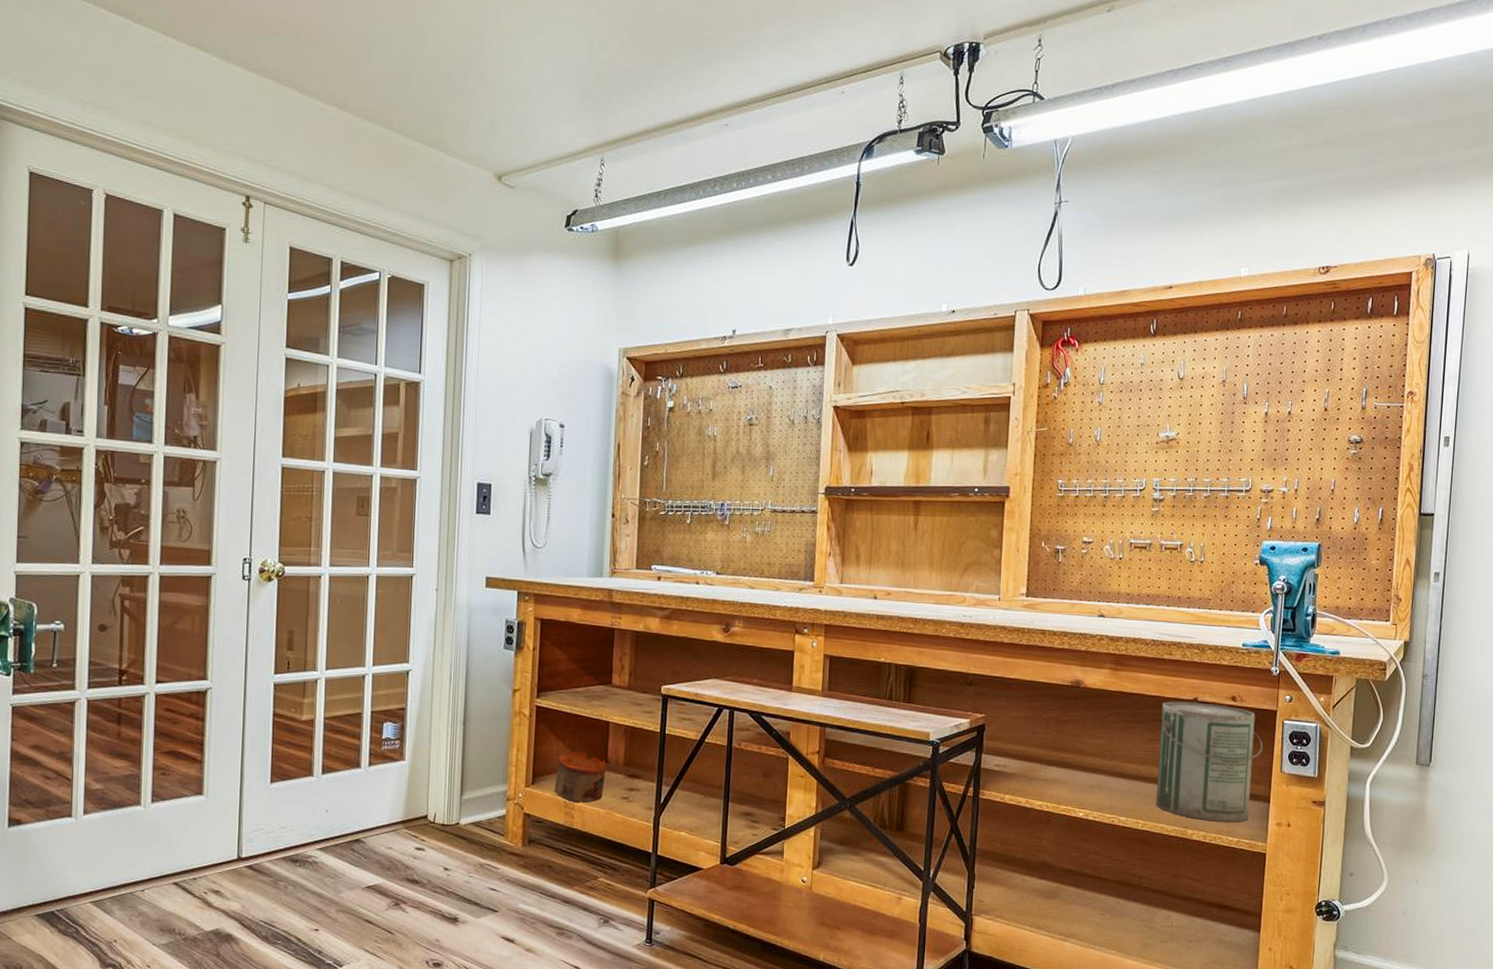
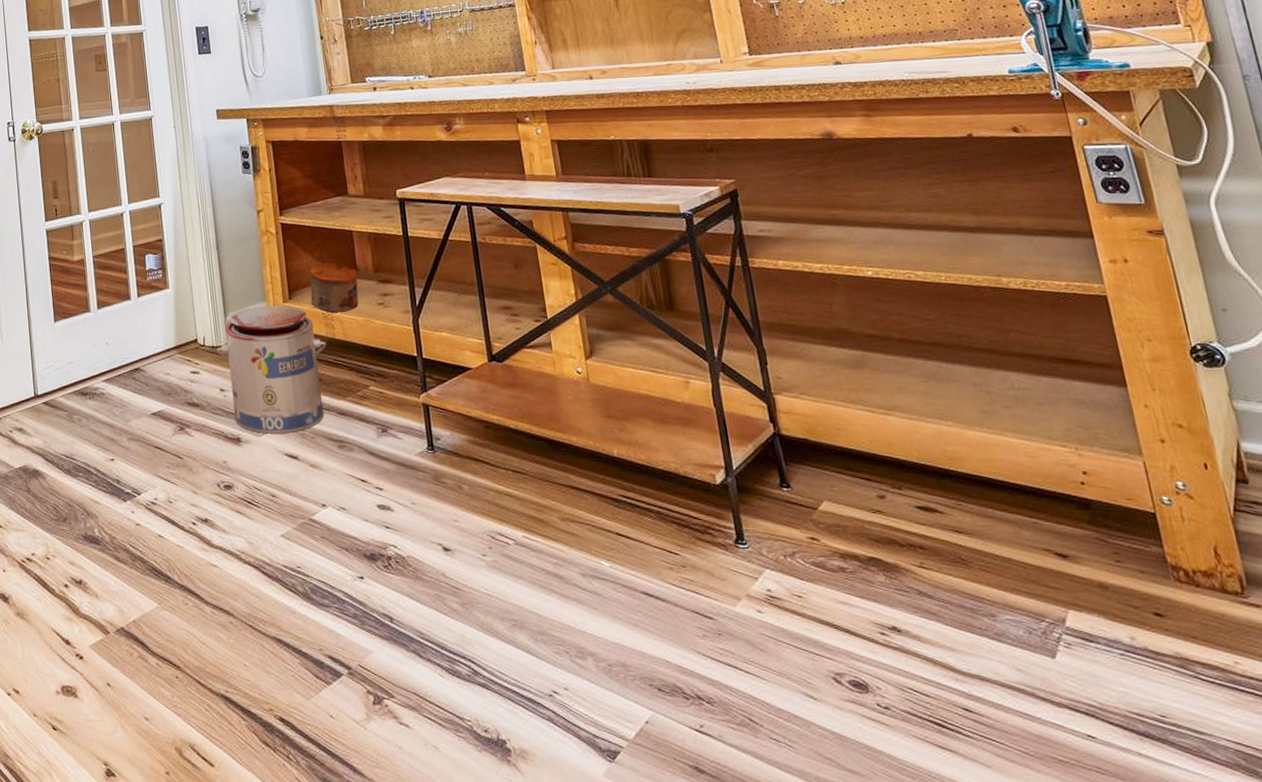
paint can: none [446,788,563,917] -> present [216,305,327,434]
paint can: present [1156,701,1263,823] -> none [932,138,1073,266]

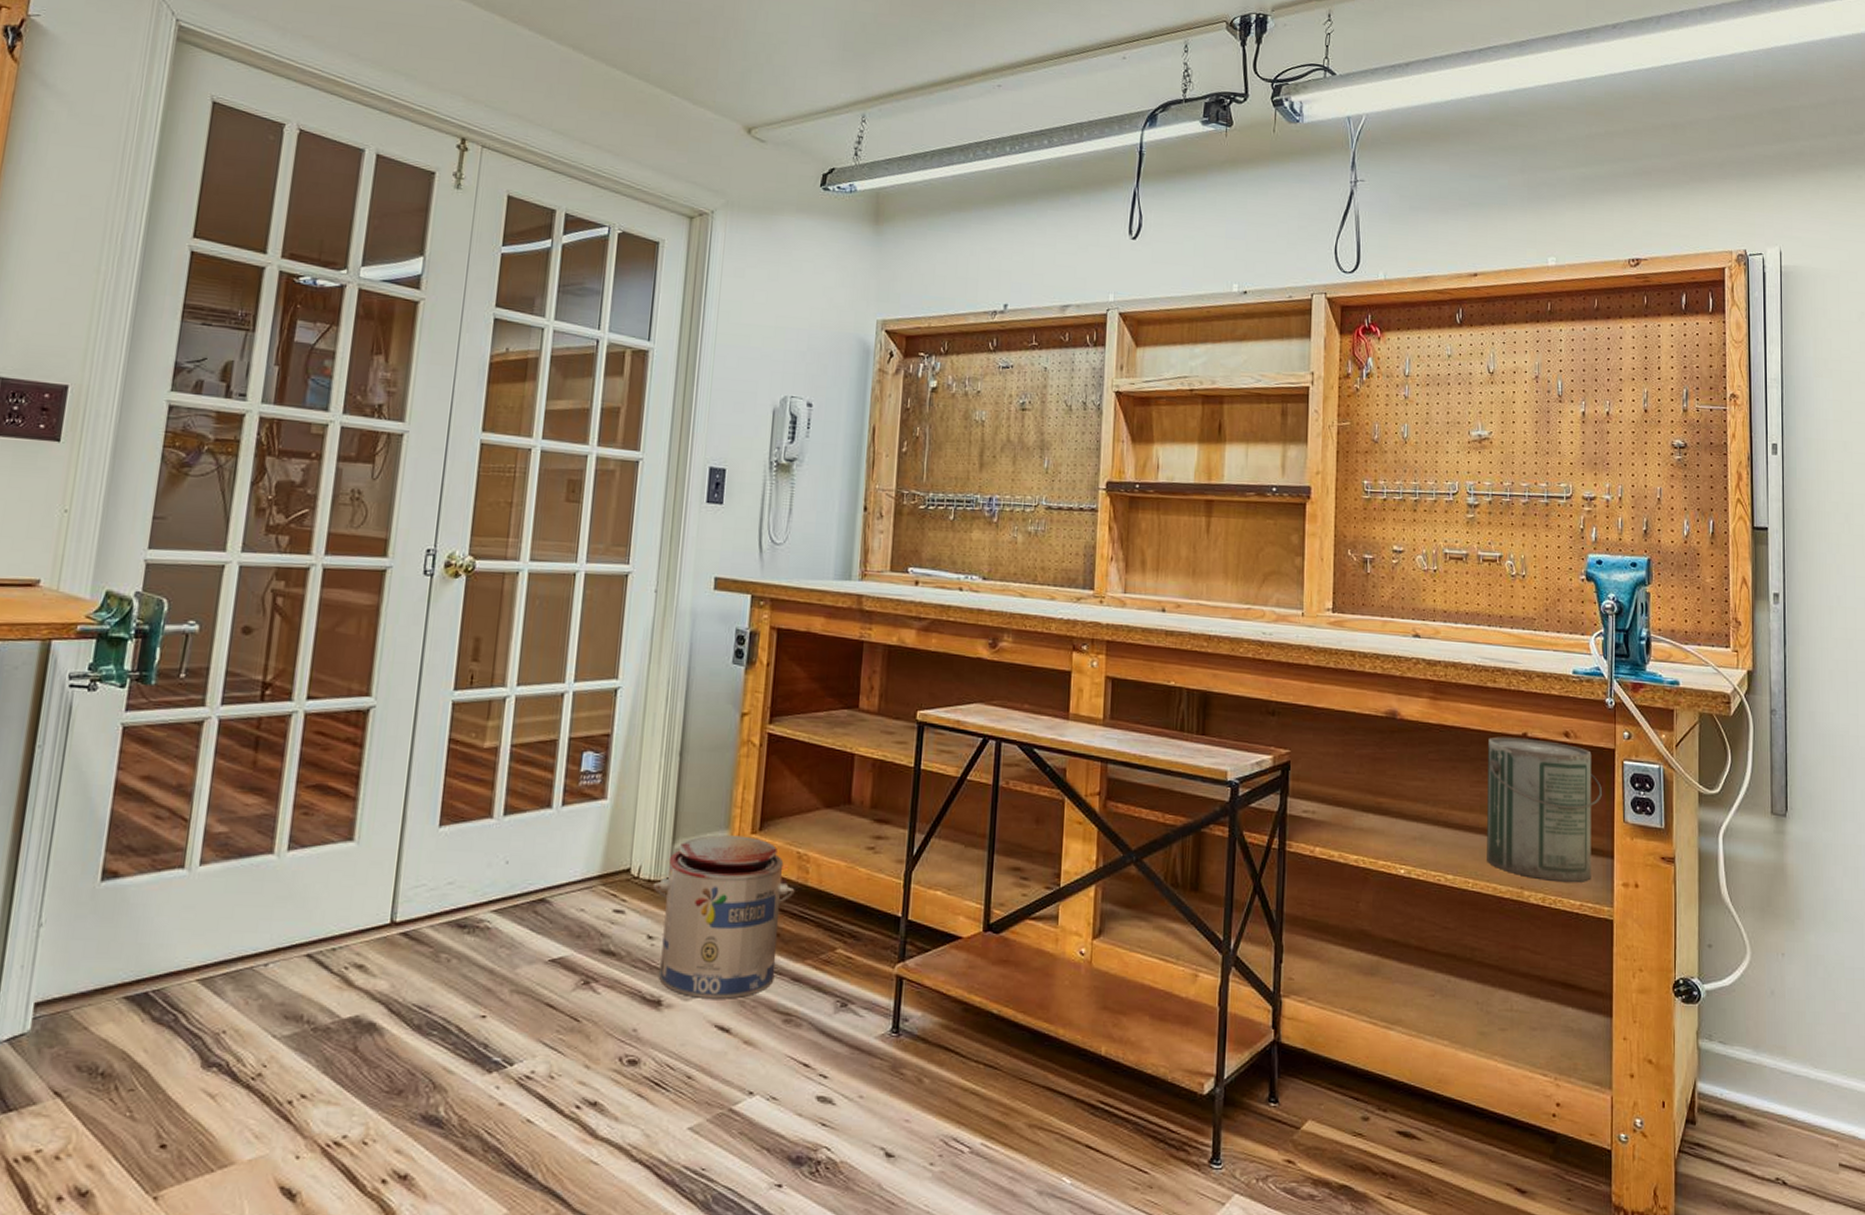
can: present [310,262,359,313] -> none [786,789,850,854]
paint can: none [932,138,1073,266] -> present [1487,736,1602,883]

